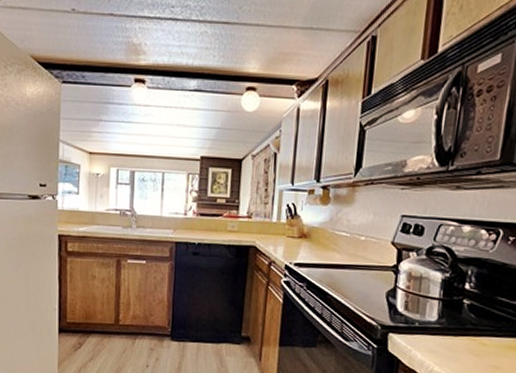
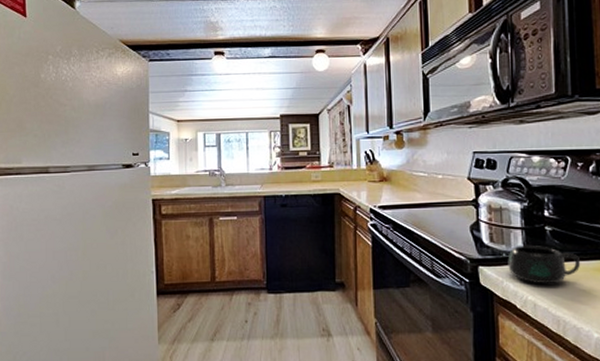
mug: none [418,315,494,358] -> present [508,245,581,285]

